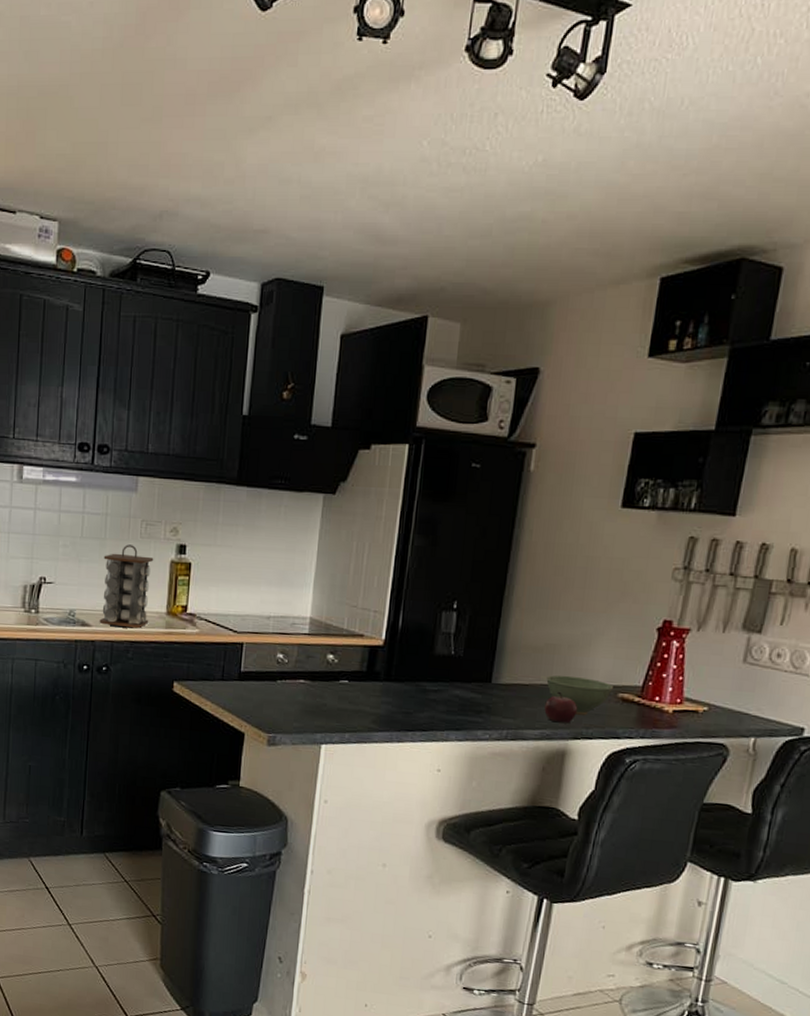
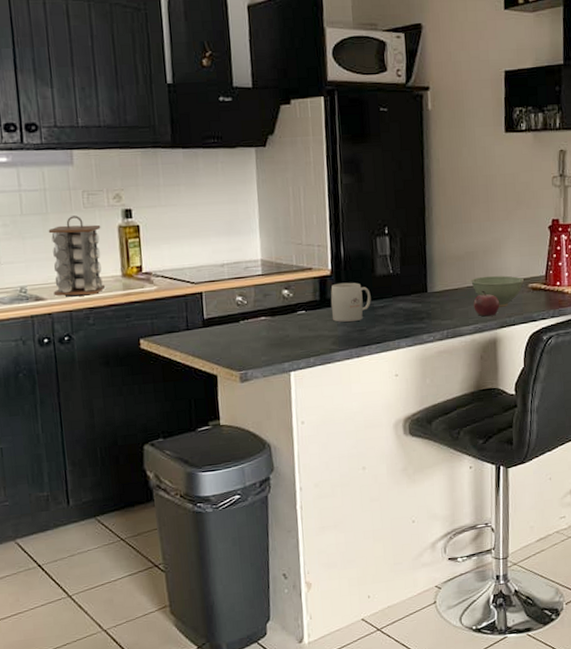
mug: none [376,656,425,703] -> present [330,282,371,323]

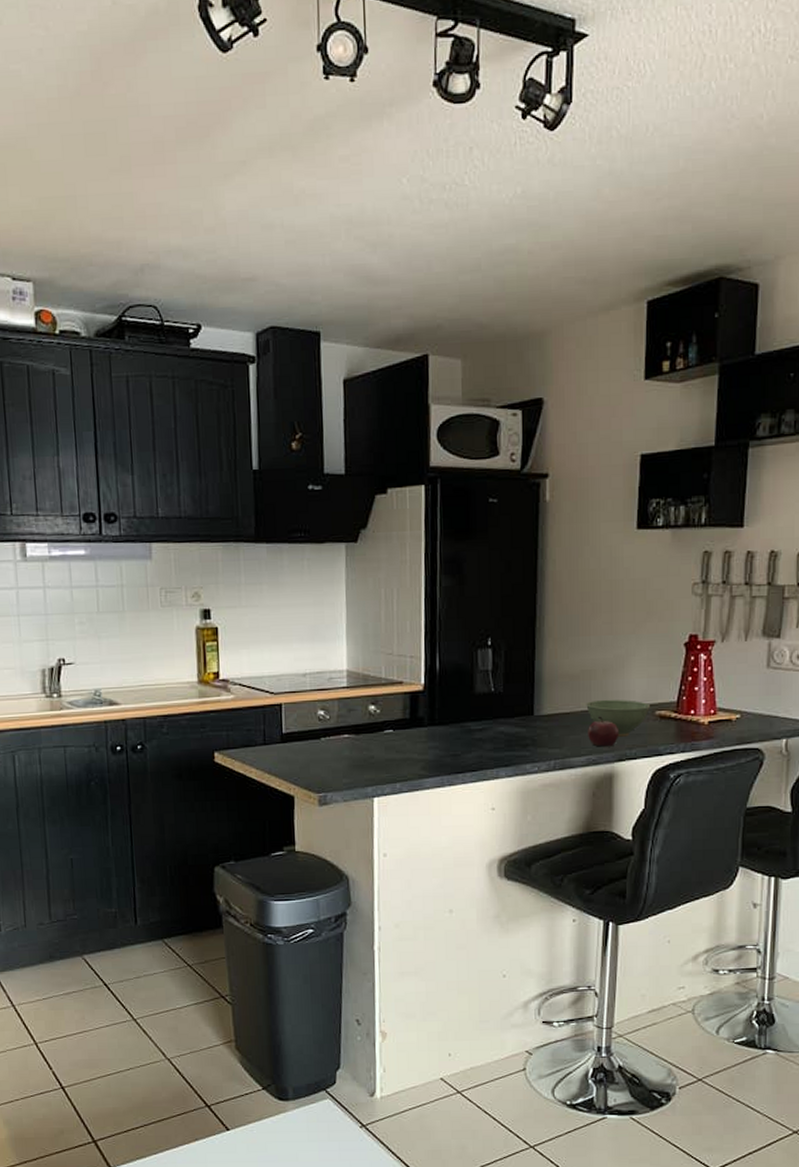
spice rack: present [48,216,106,297] -> none [124,615,181,702]
mug: present [330,282,371,323] -> none [422,700,468,746]

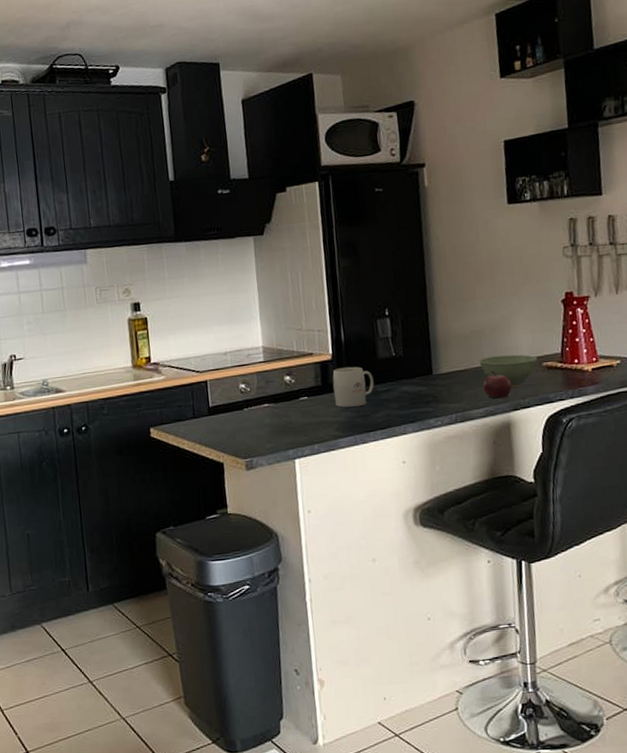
mug: none [422,700,468,746] -> present [332,366,375,408]

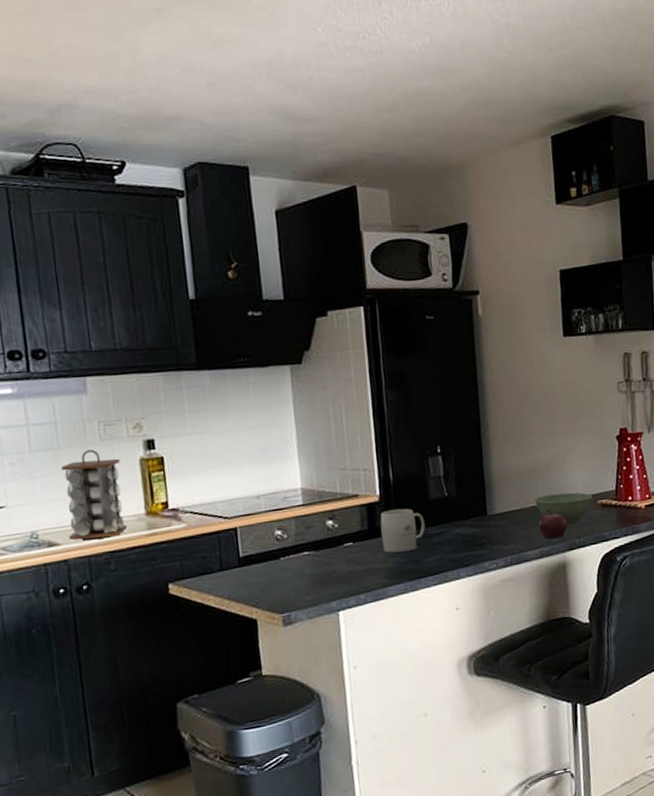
spice rack: none [66,311,118,388] -> present [61,449,128,540]

